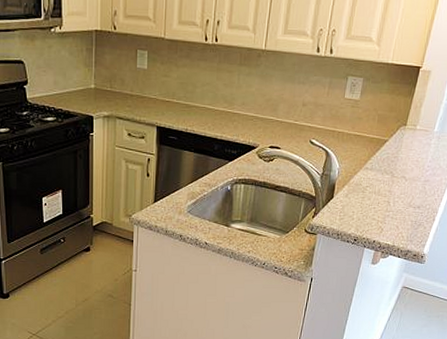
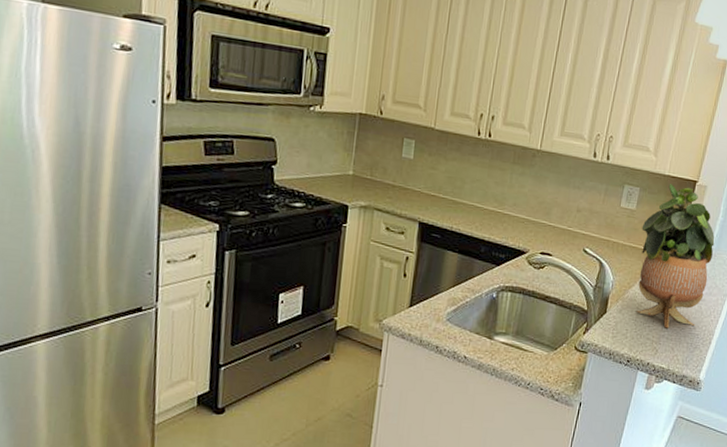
potted plant: none [361,72,439,209] -> present [636,184,715,329]

